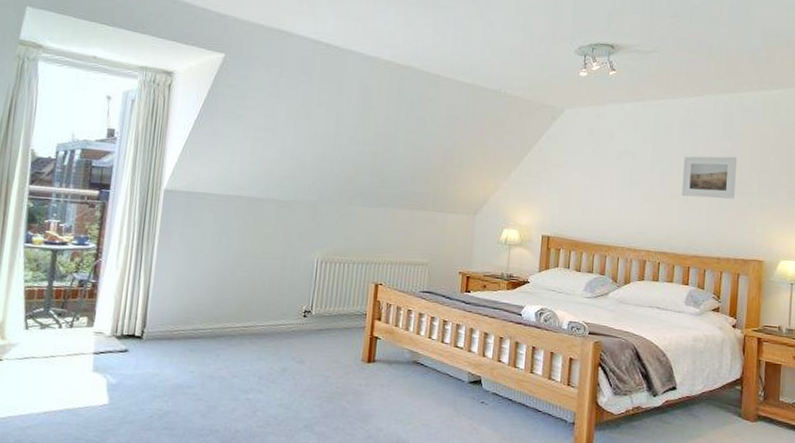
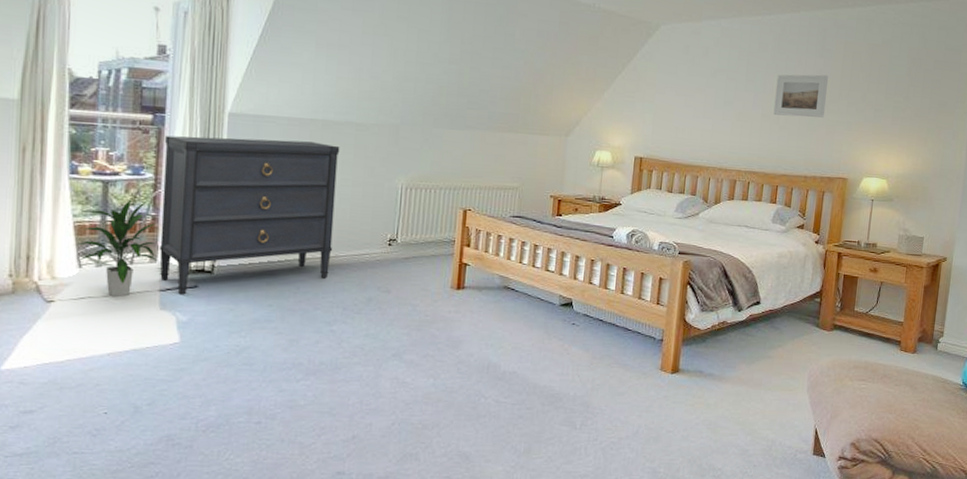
indoor plant: none [24,266,96,358] -> present [76,198,158,296]
dresser: none [95,209,262,359] -> present [159,135,340,295]

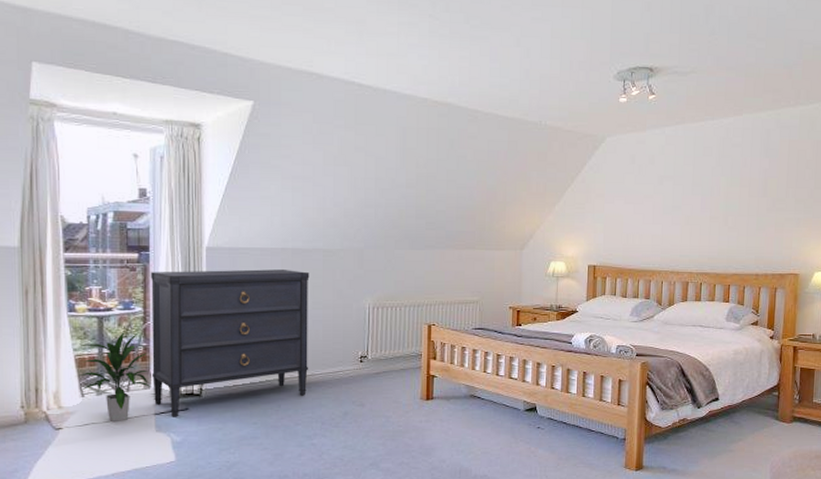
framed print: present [773,74,829,118] -> none [721,174,775,217]

